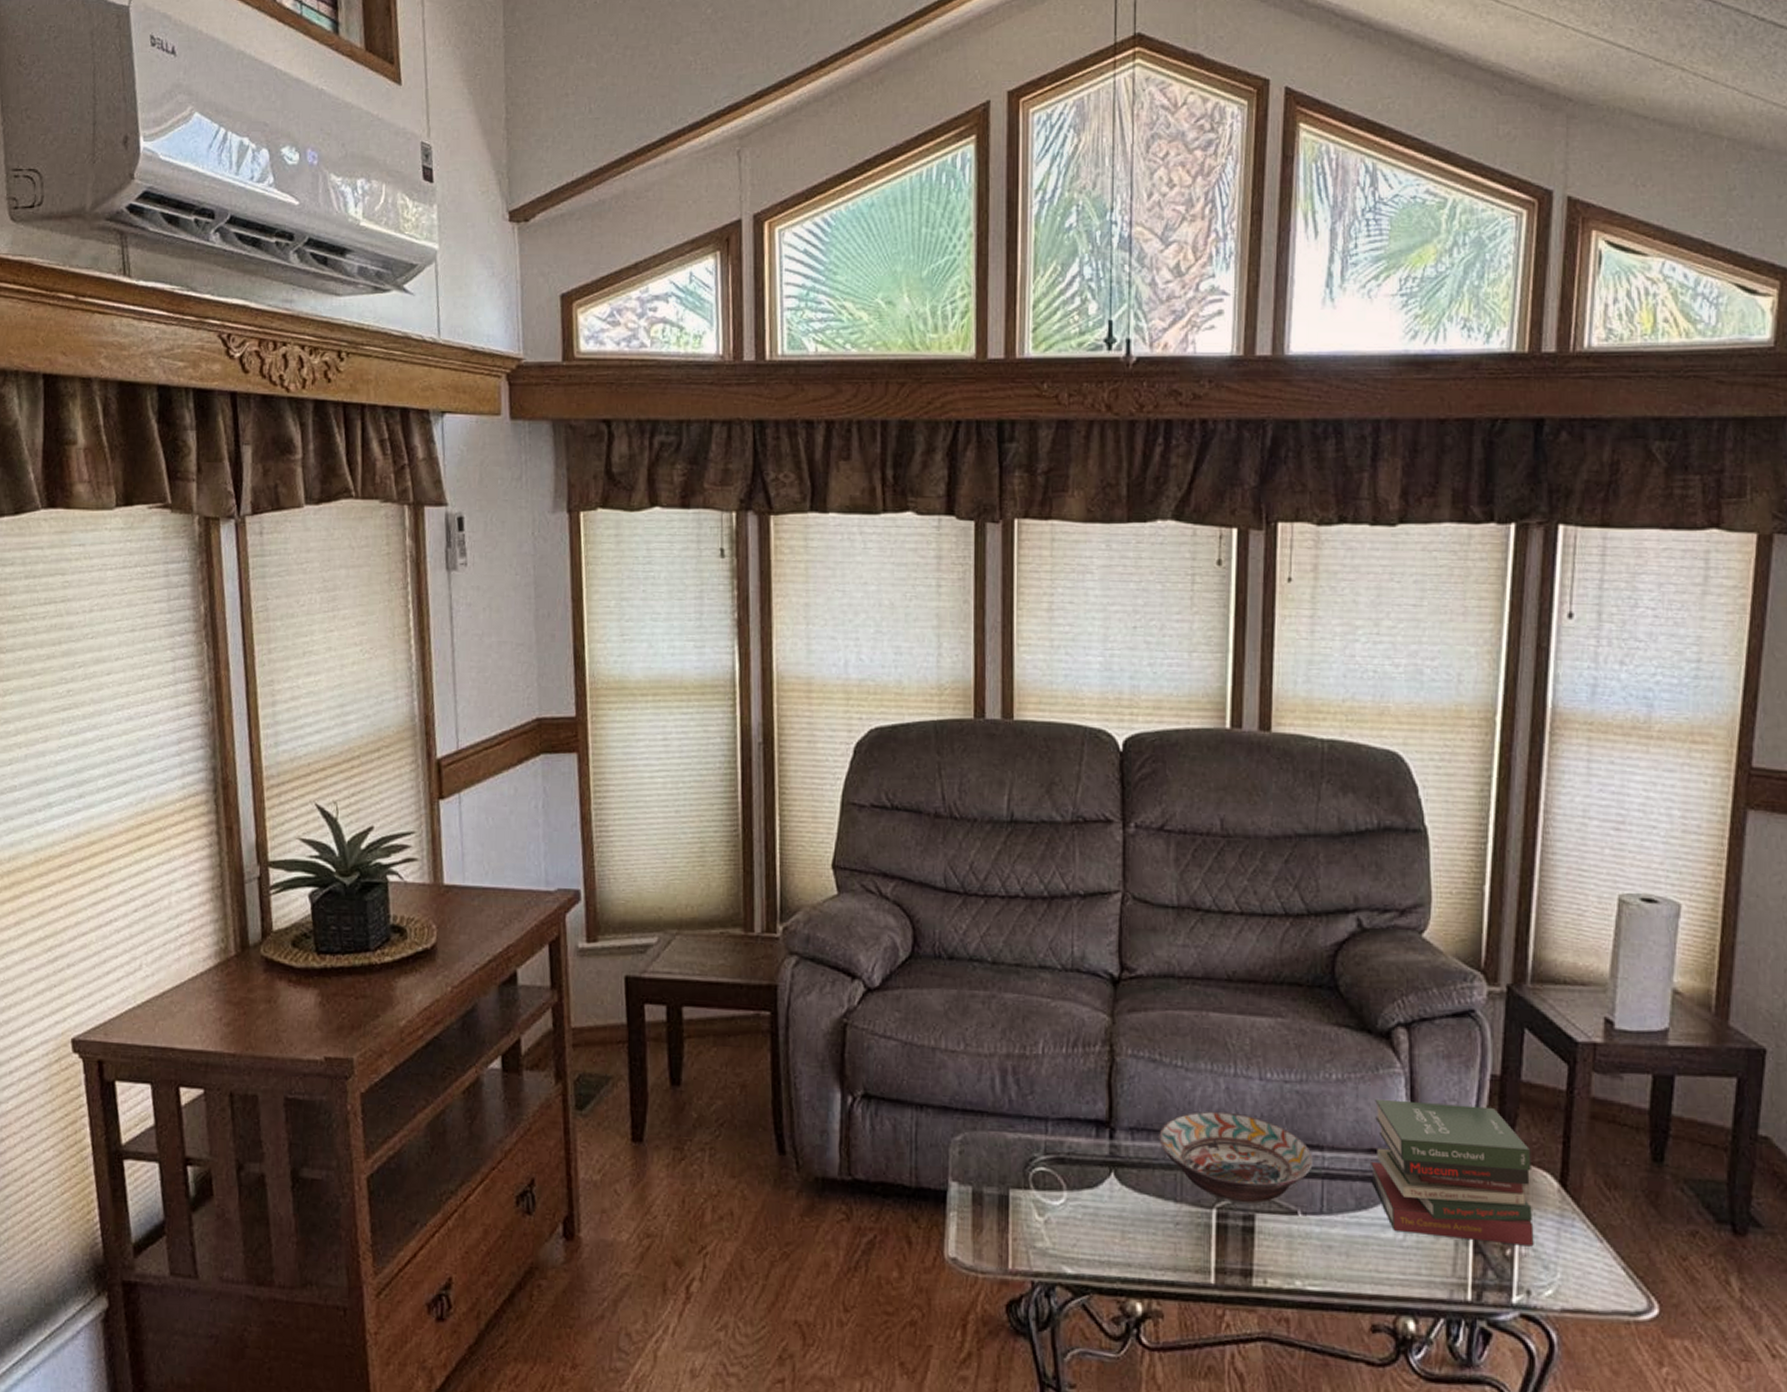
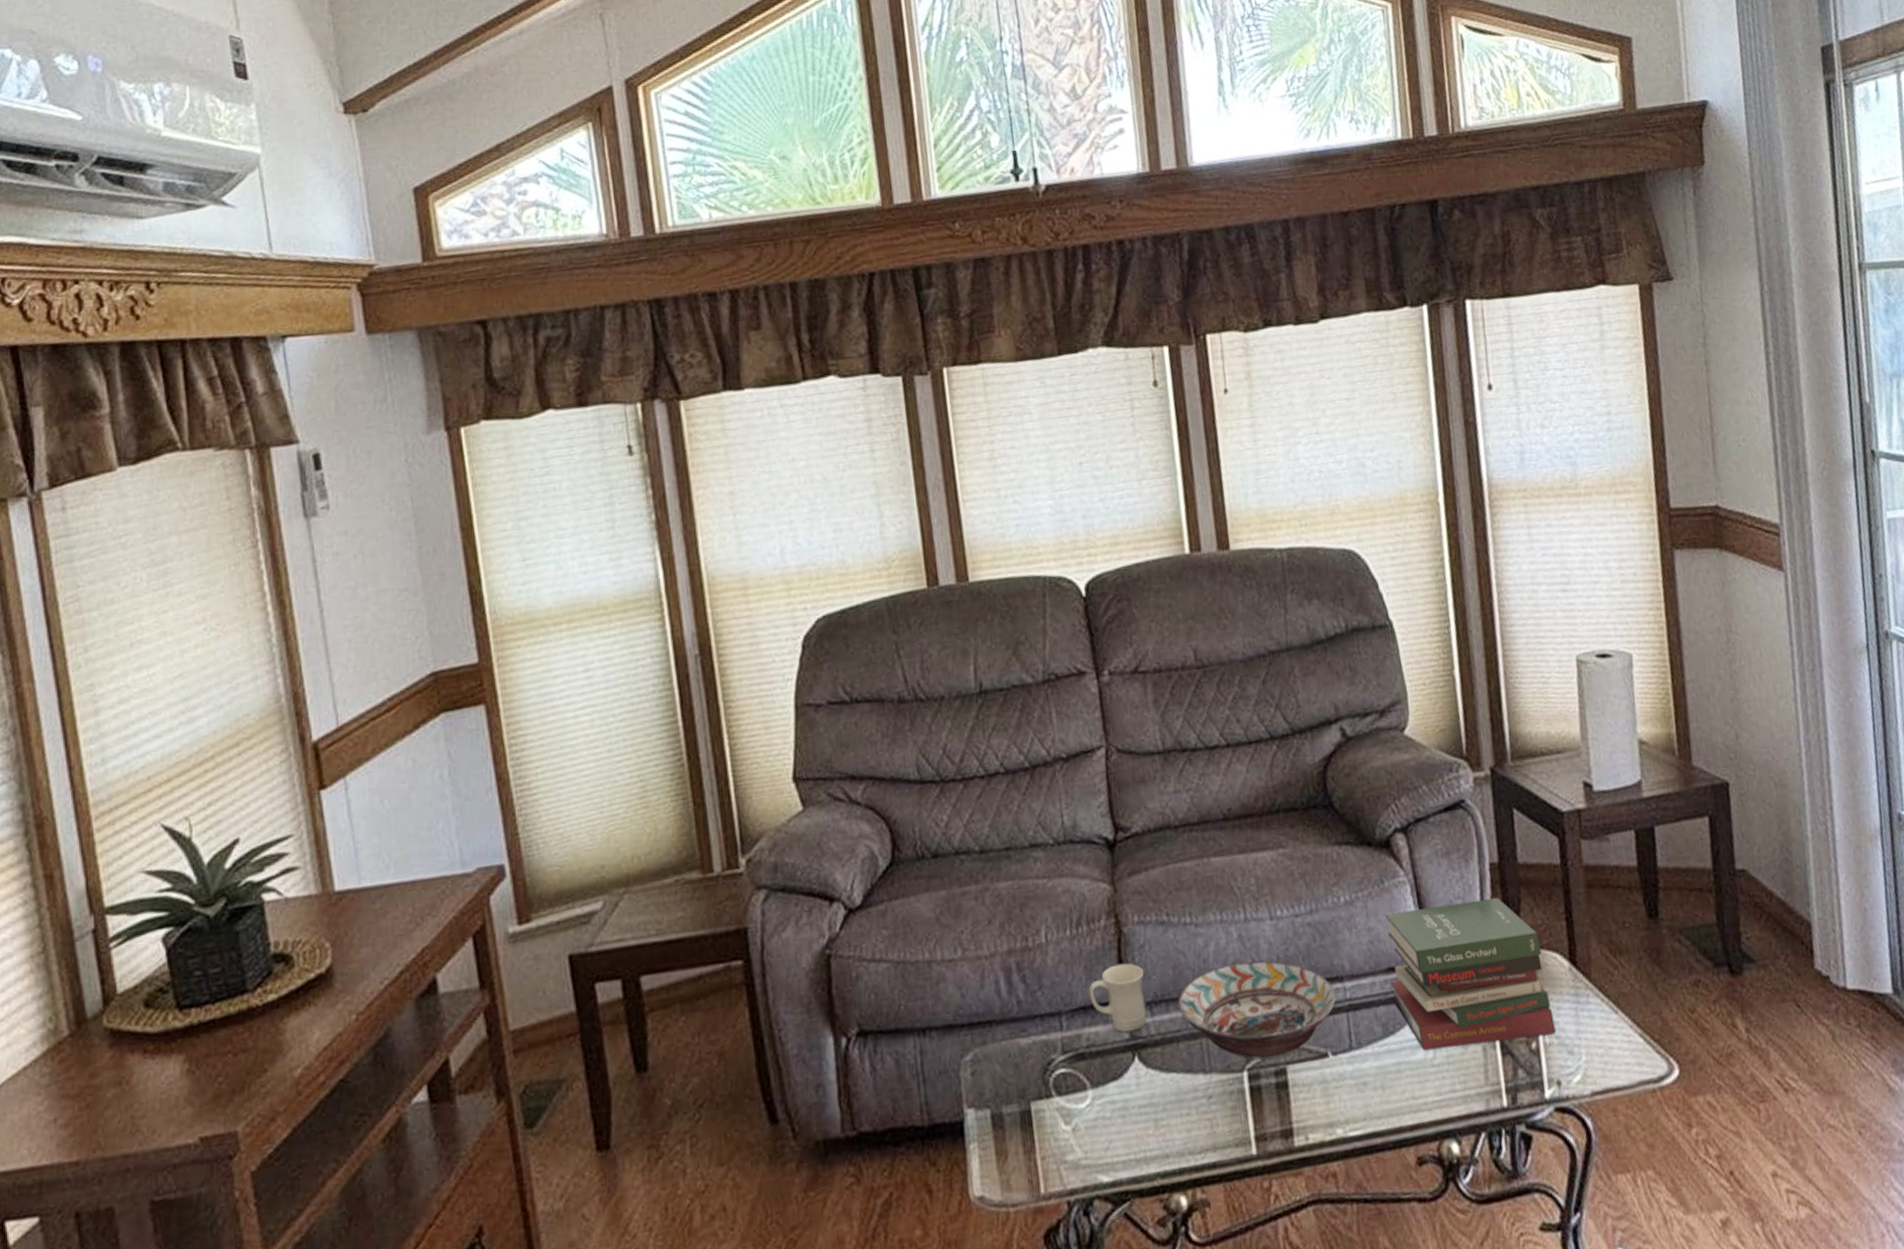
mug: none [1076,1088,1131,1152] -> present [1088,963,1147,1034]

